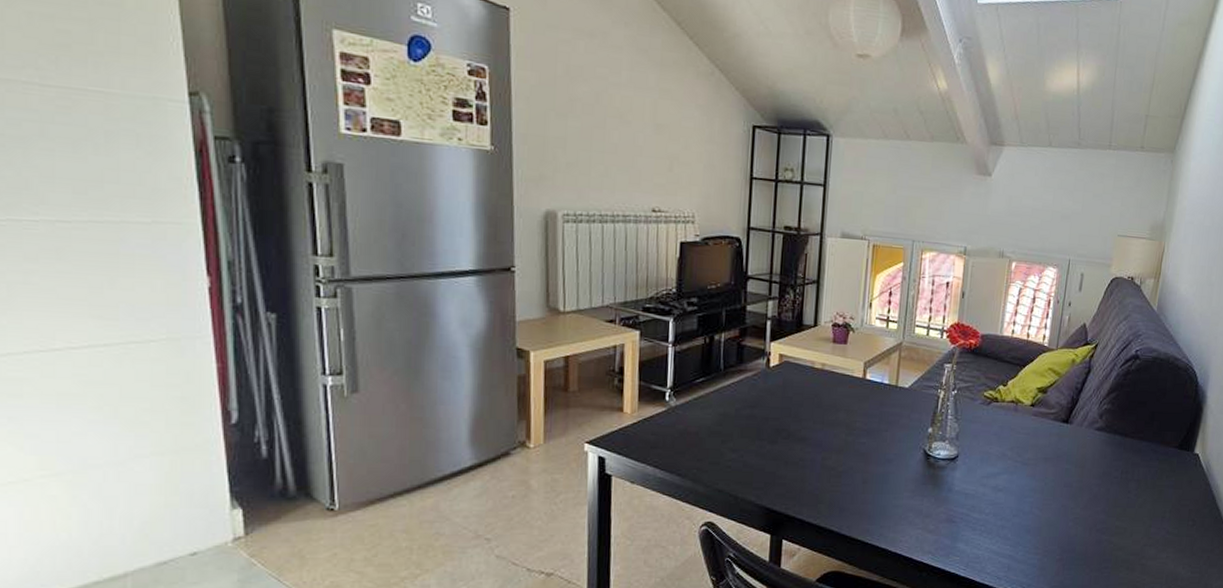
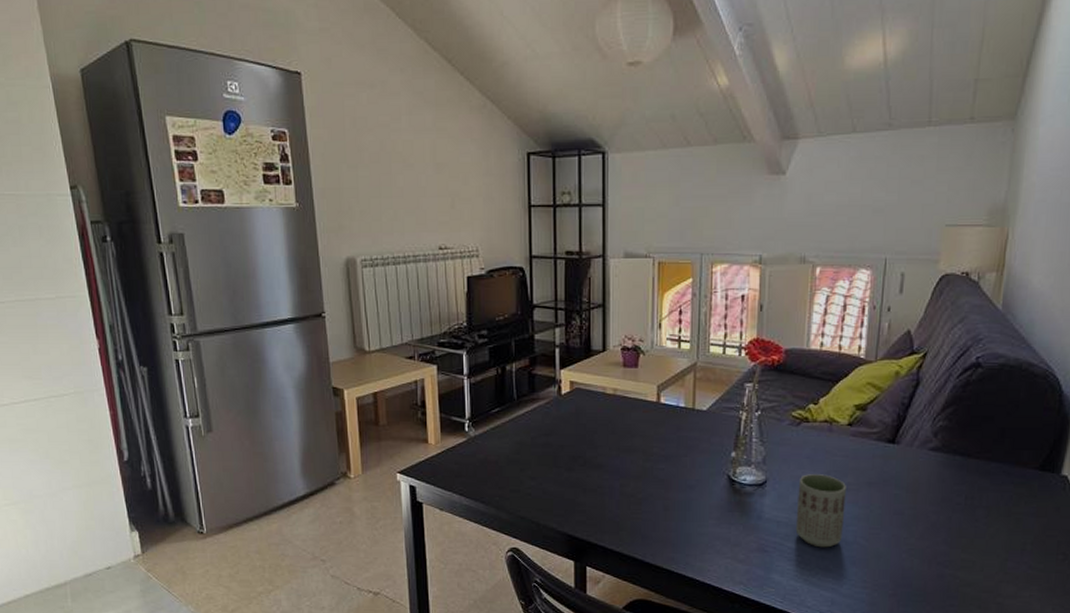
cup: none [980,450,1026,518] -> present [795,474,846,548]

